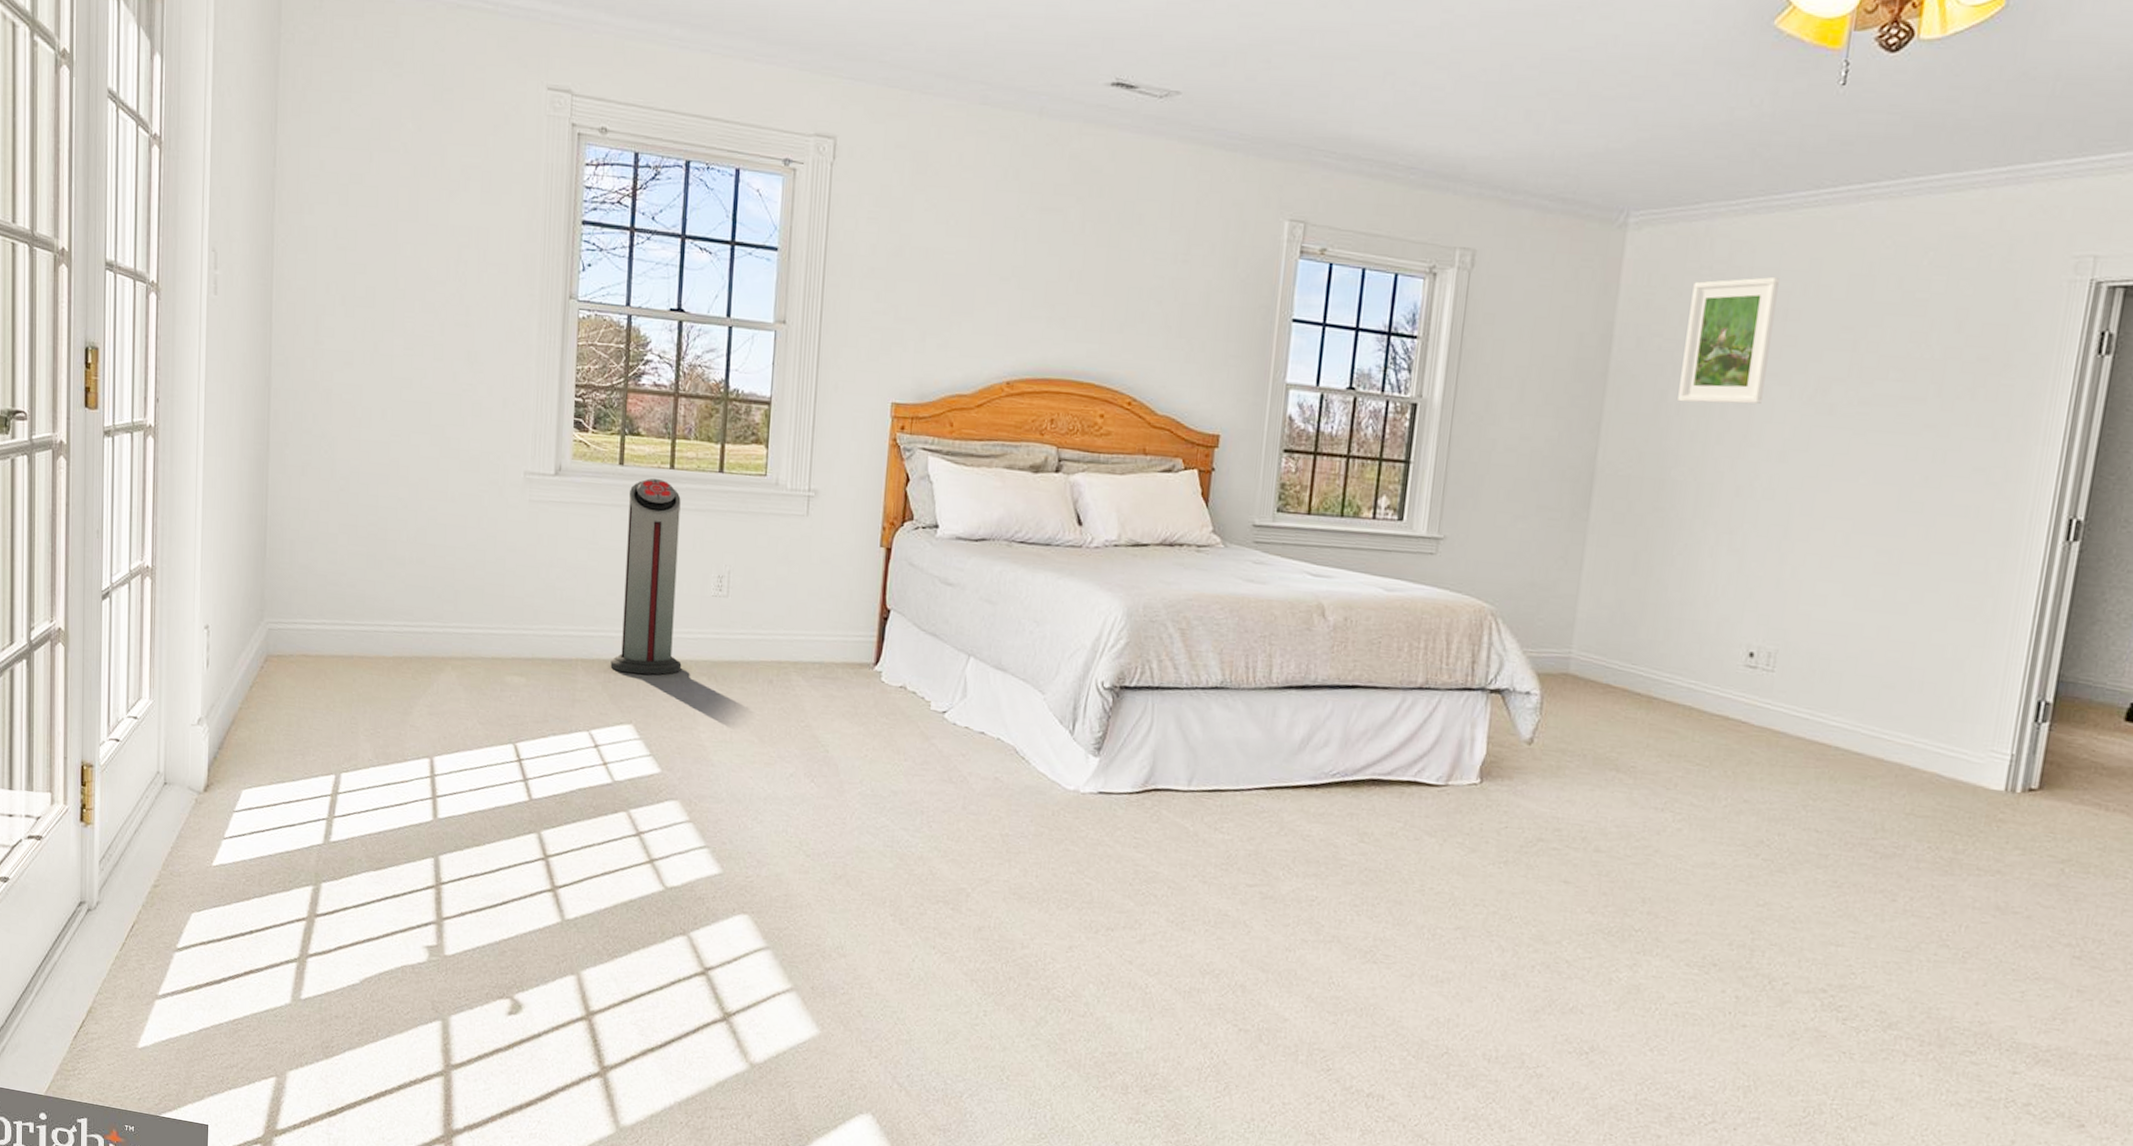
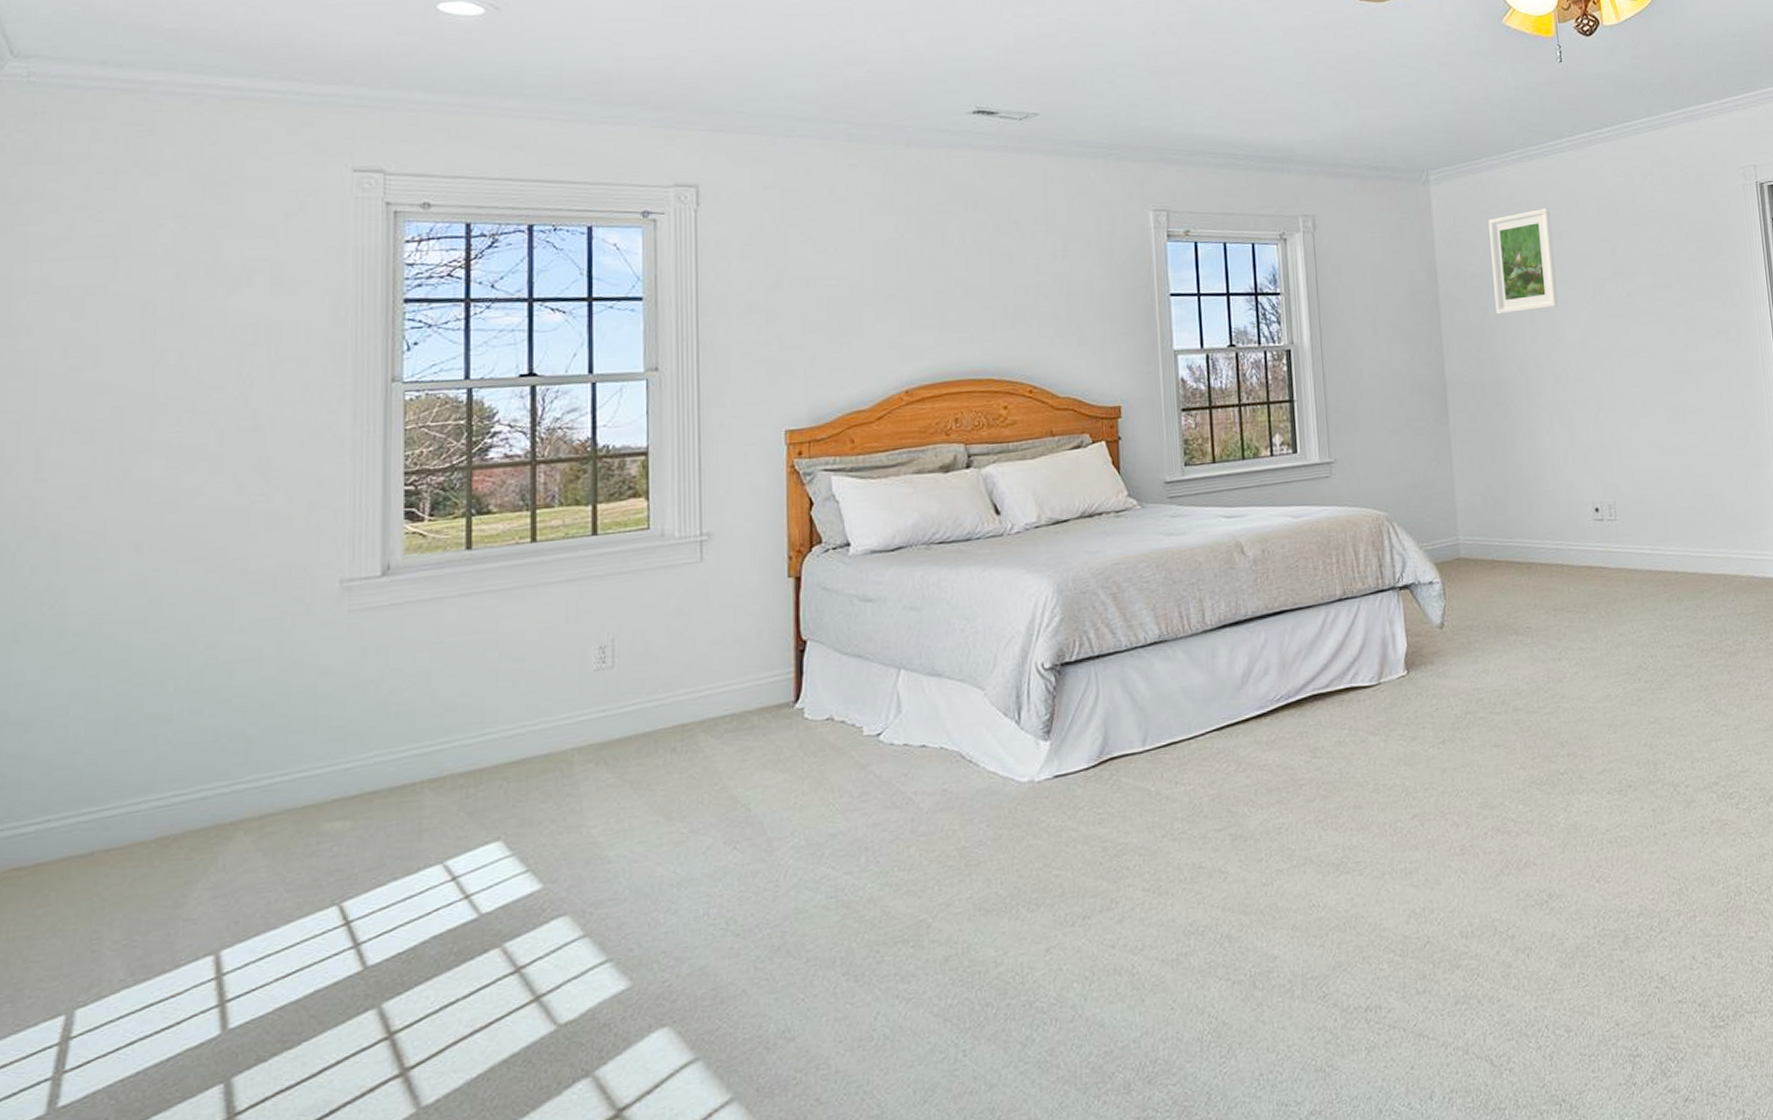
air purifier: present [610,478,682,675] -> none [468,556,561,784]

